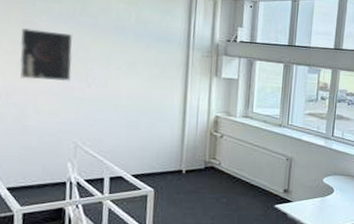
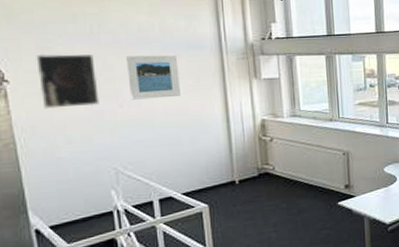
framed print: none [99,40,148,84] -> present [126,54,180,100]

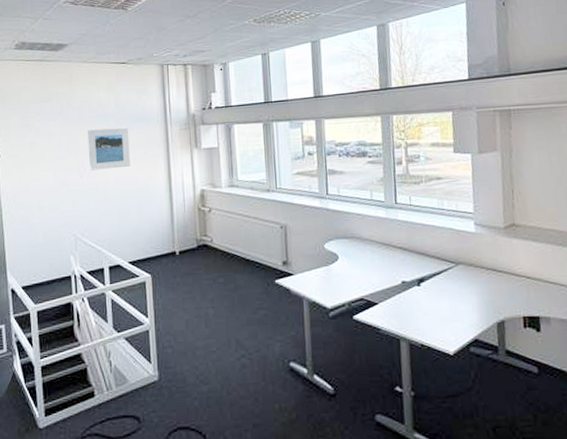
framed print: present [36,53,99,109] -> none [20,129,65,179]

